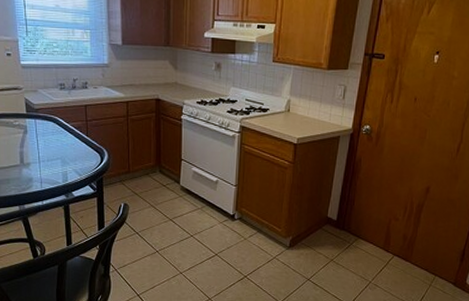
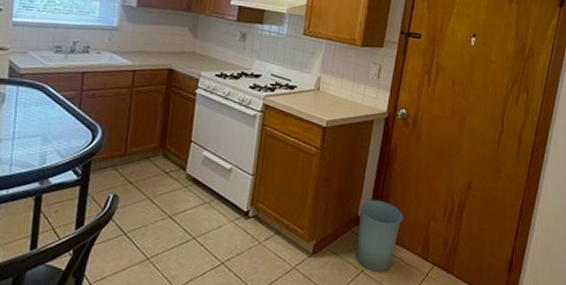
waste bin: none [325,204,368,261] -> present [355,199,404,272]

